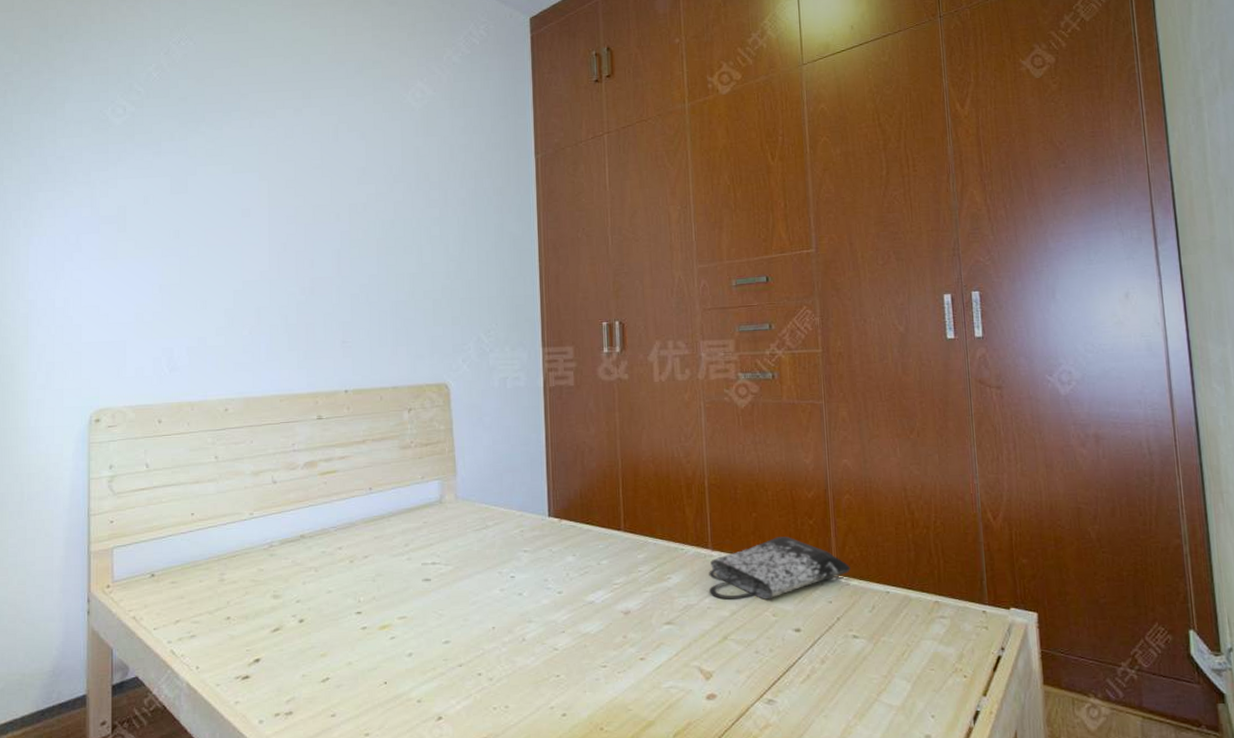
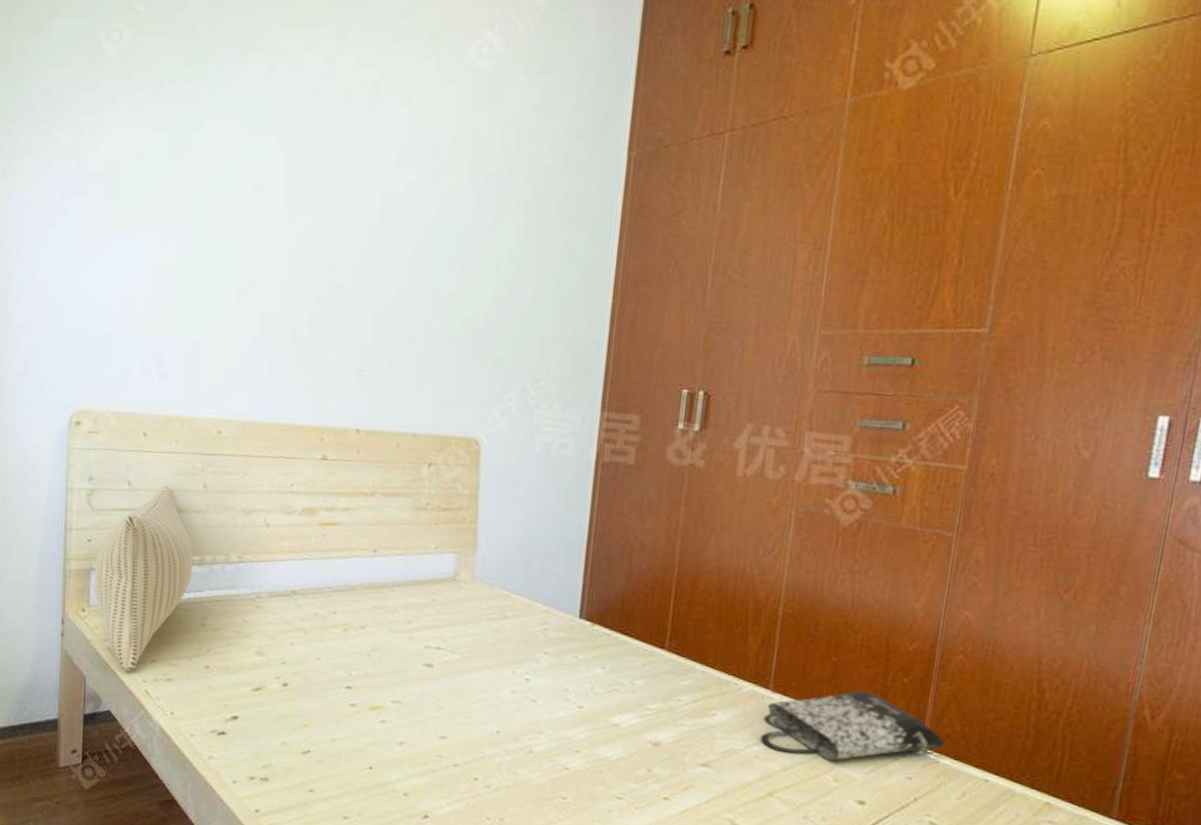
pillow: none [117,463,209,637] -> present [94,486,193,672]

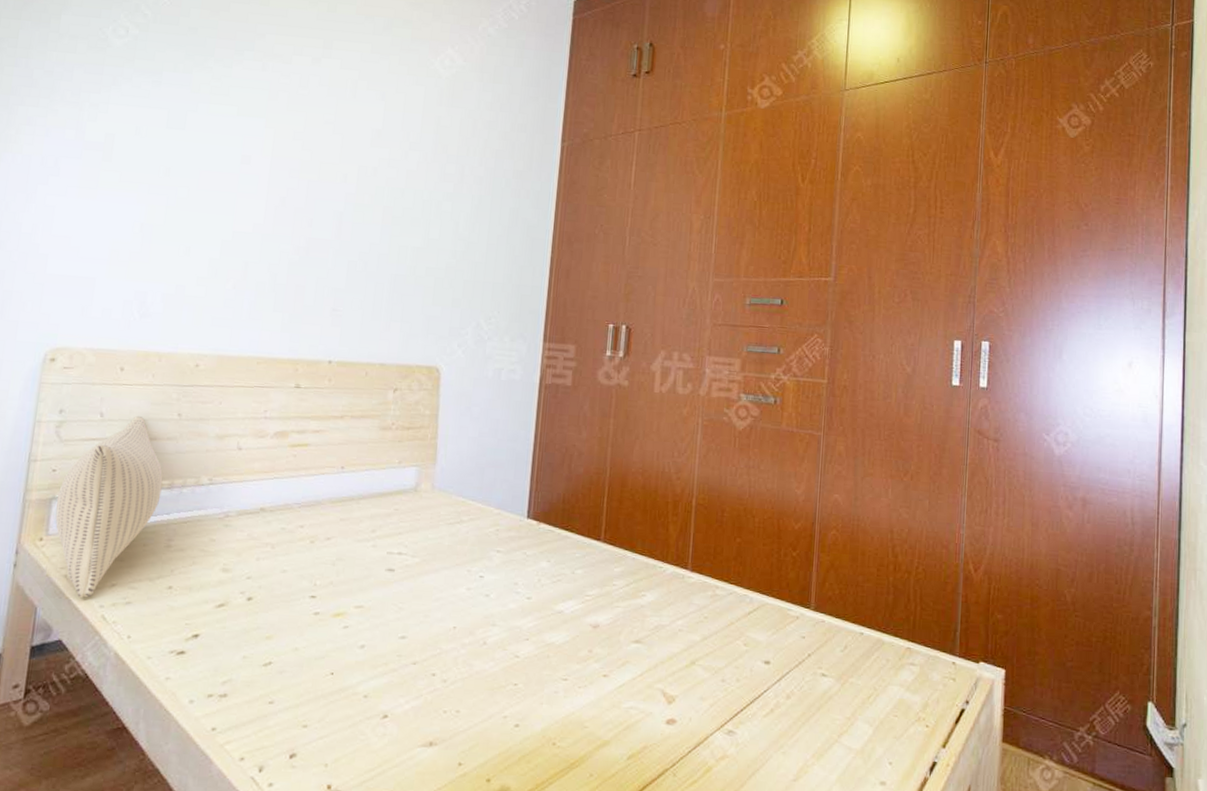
tote bag: present [761,690,945,761] -> none [683,565,828,628]

